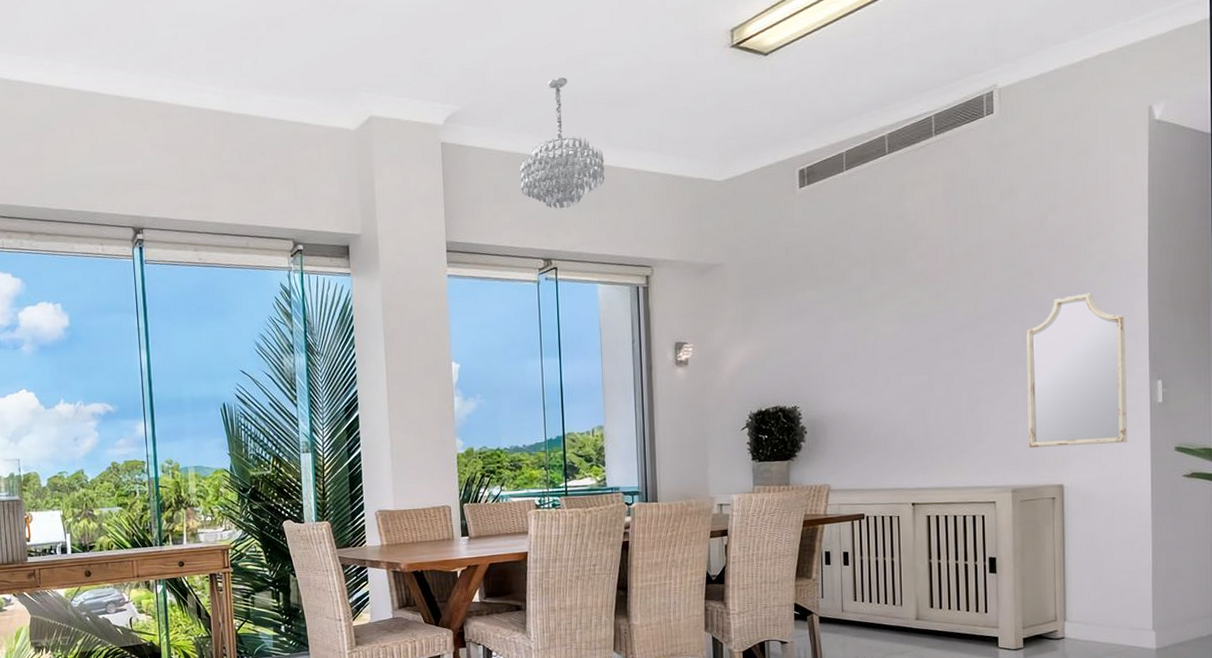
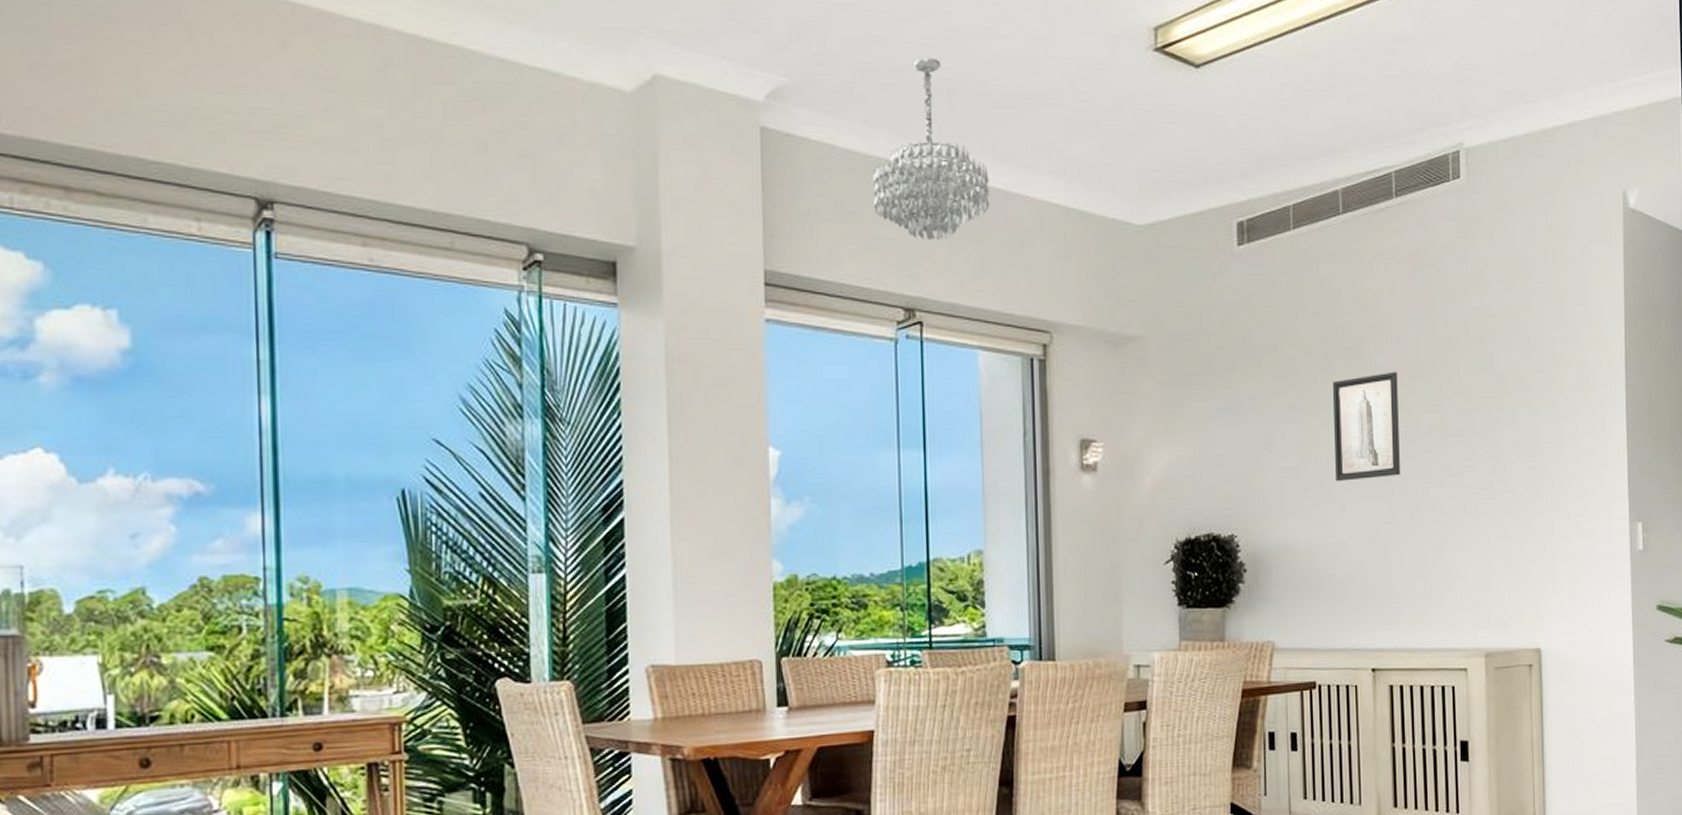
wall art: none [879,273,937,362] -> present [1332,371,1400,482]
home mirror: present [1026,293,1127,448] -> none [1498,410,1608,601]

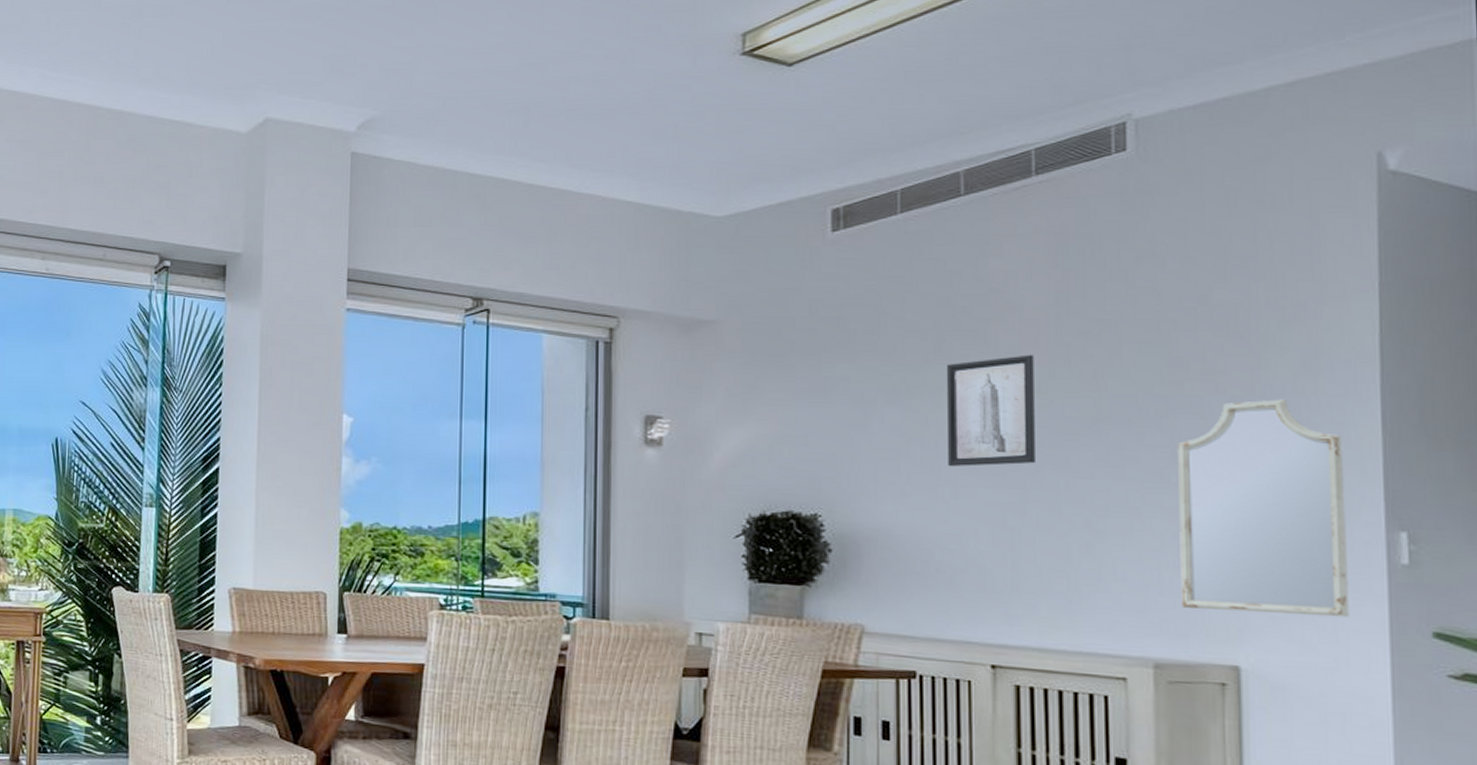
chandelier: present [872,57,990,241] -> none [447,82,561,239]
home mirror: none [1498,410,1608,601] -> present [1178,399,1349,618]

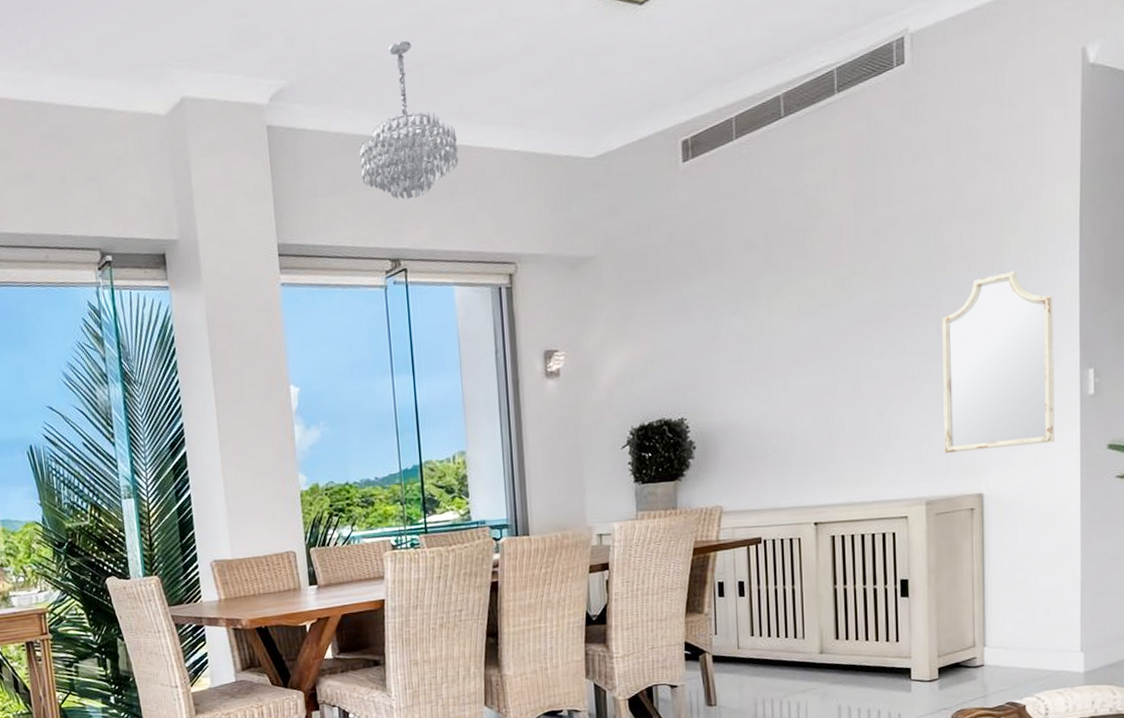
chandelier: none [447,82,561,239] -> present [359,40,458,200]
wall art: present [946,354,1035,467] -> none [775,256,842,363]

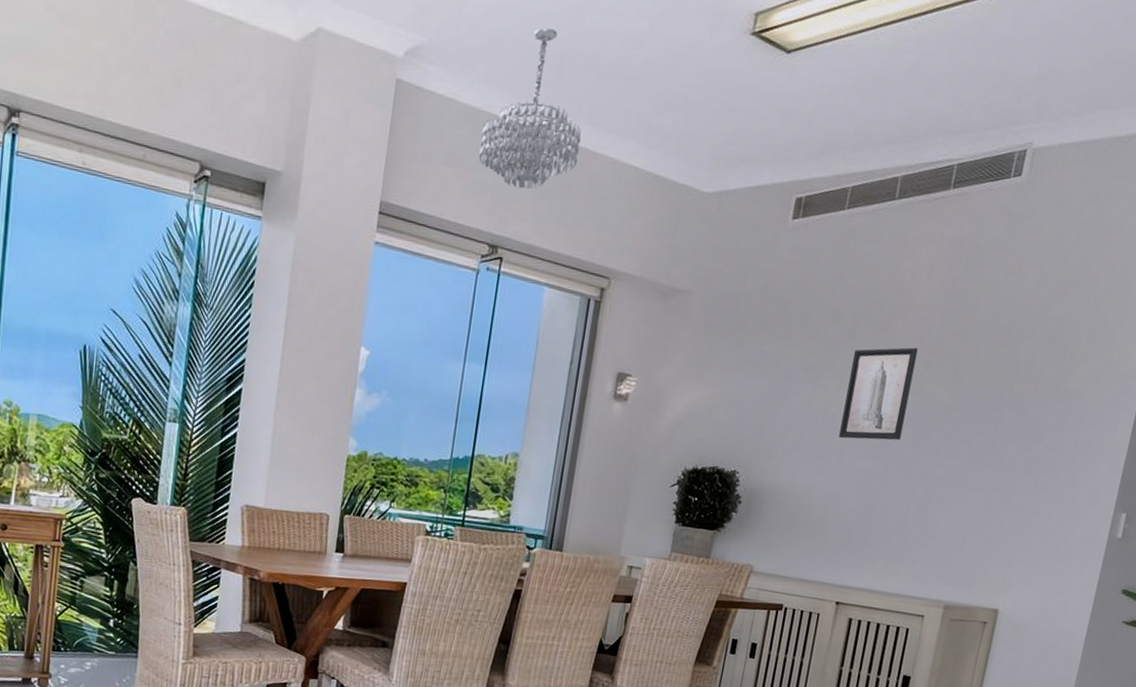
wall art: none [775,256,842,363] -> present [839,347,918,441]
home mirror: present [942,271,1055,453] -> none [972,402,1106,576]

